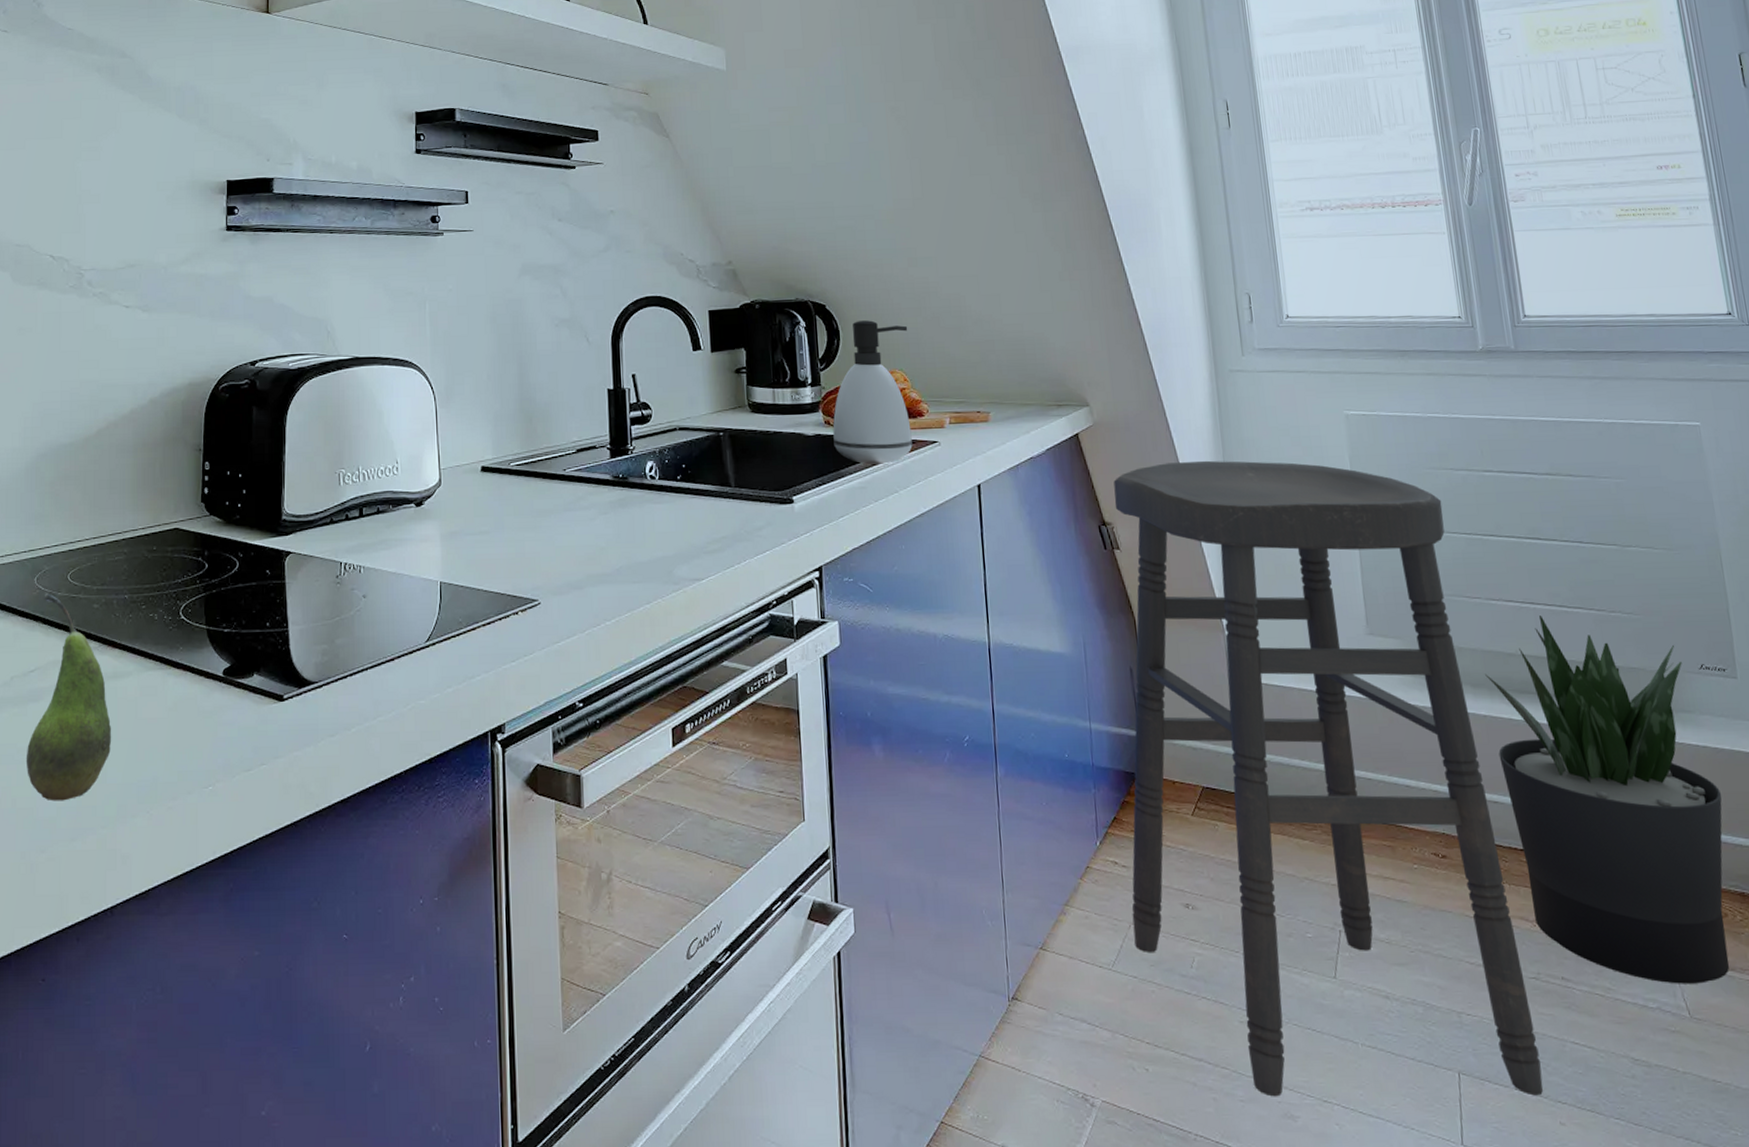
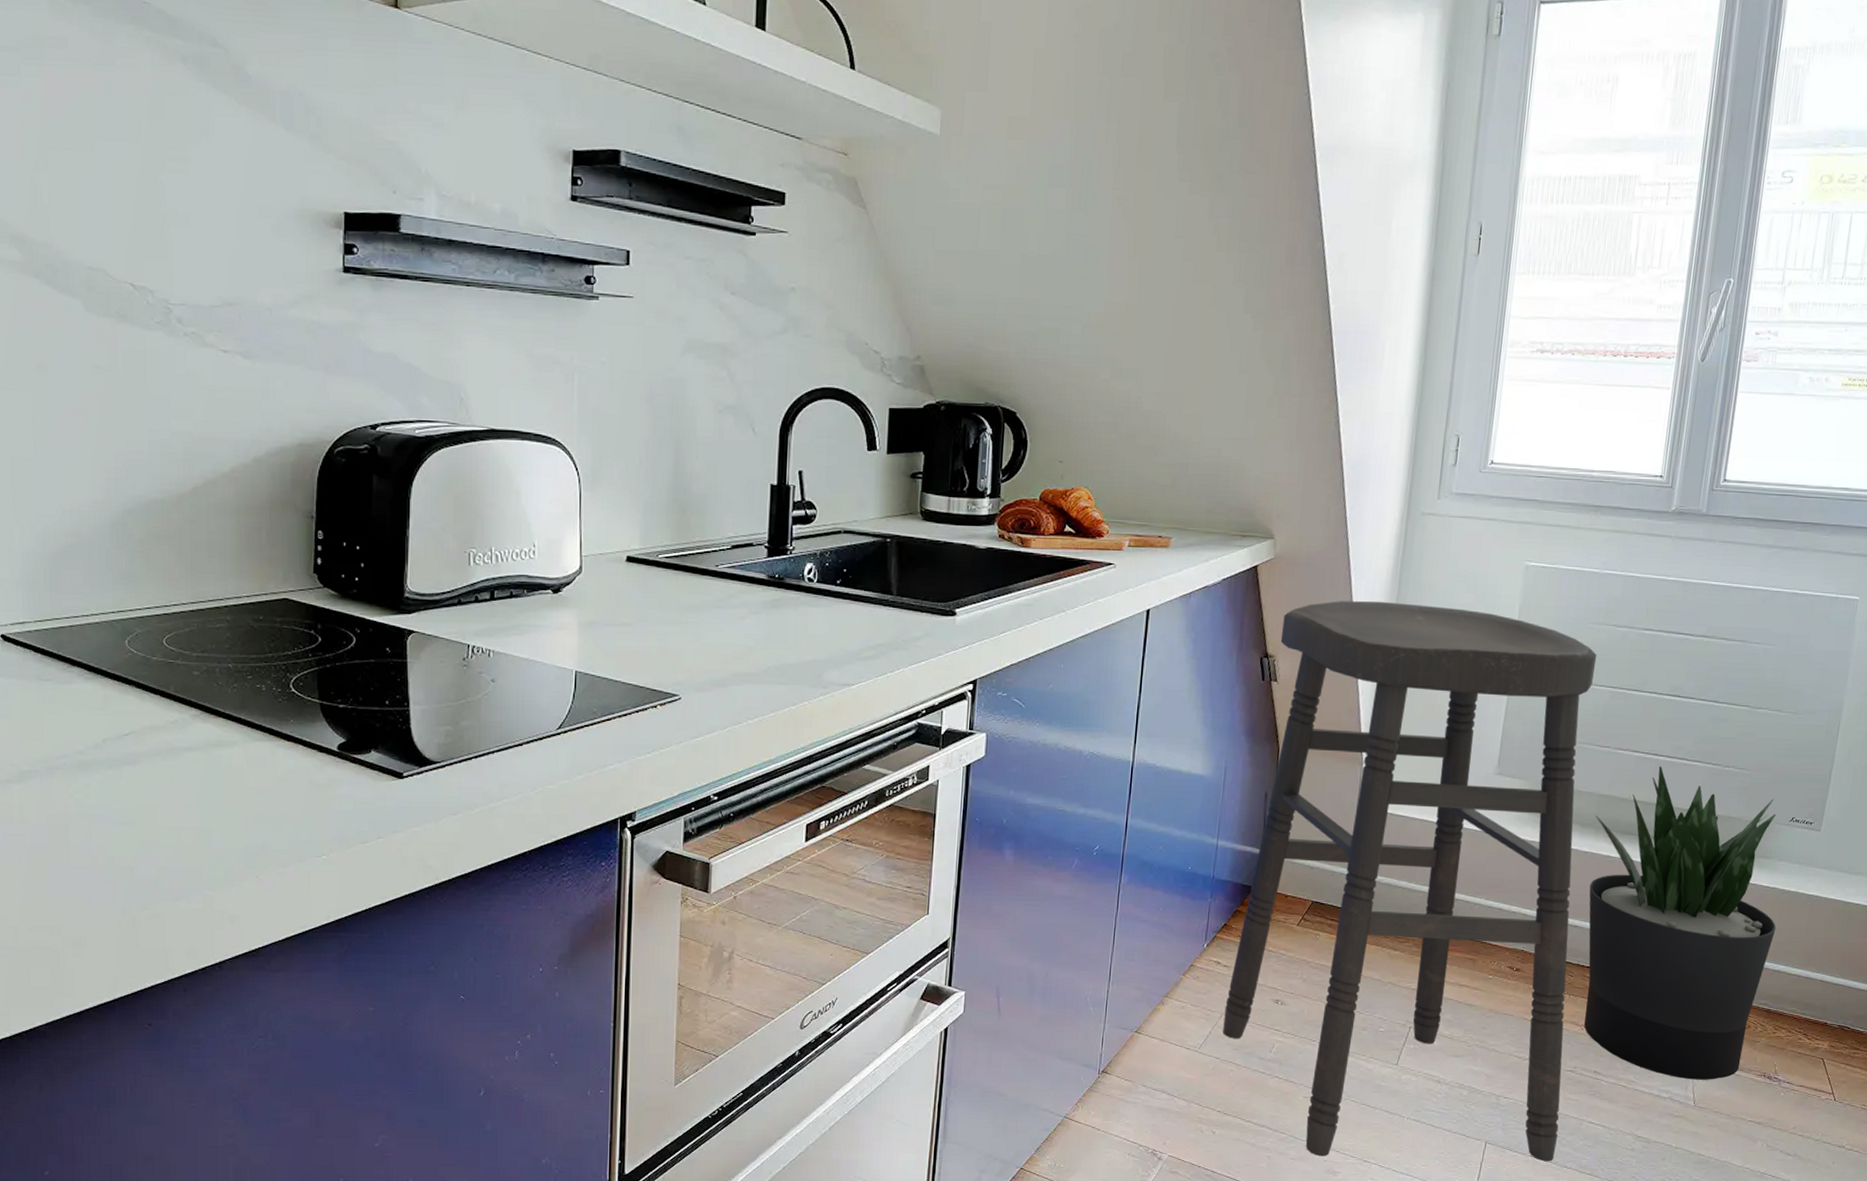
fruit: present [25,593,112,801] -> none [123,657,217,862]
soap dispenser: present [833,320,913,465] -> none [1005,432,1101,583]

